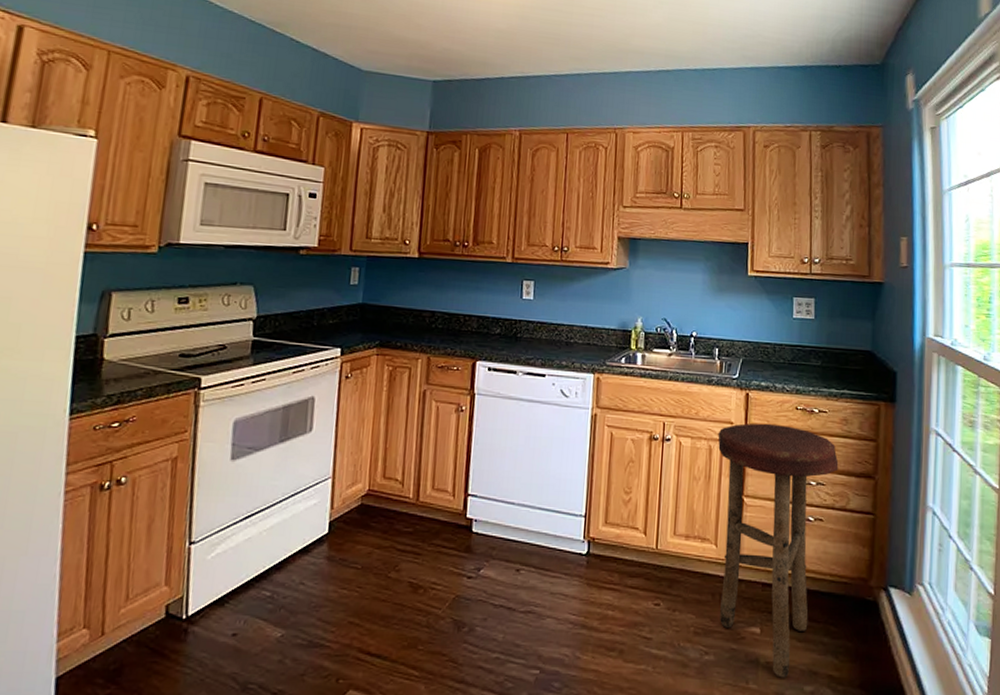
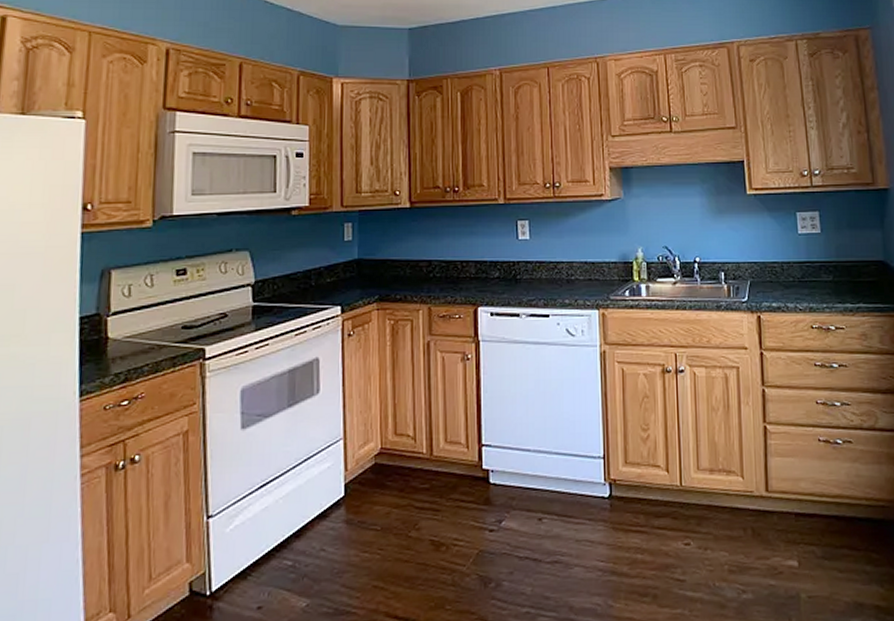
stool: present [718,423,839,678] -> none [732,345,863,612]

